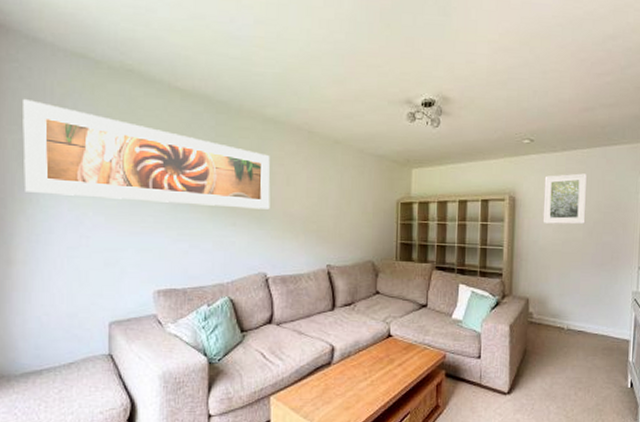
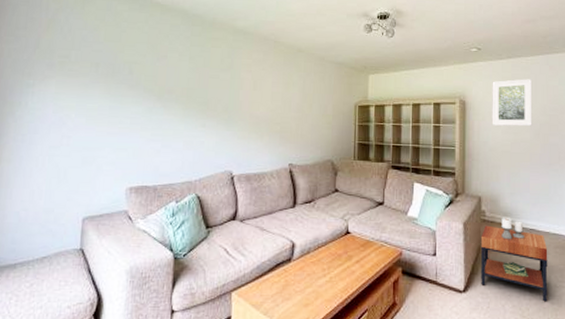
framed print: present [23,98,271,210] -> none [15,13,239,112]
side table: none [526,318,595,403] -> present [481,217,548,302]

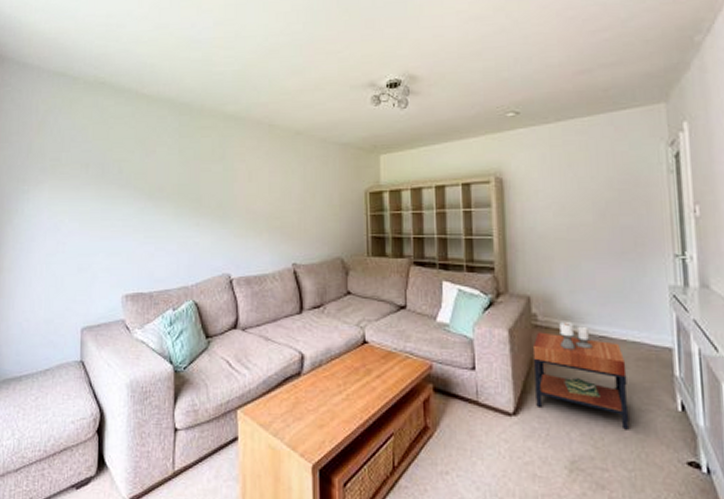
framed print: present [492,79,532,127] -> none [537,145,595,207]

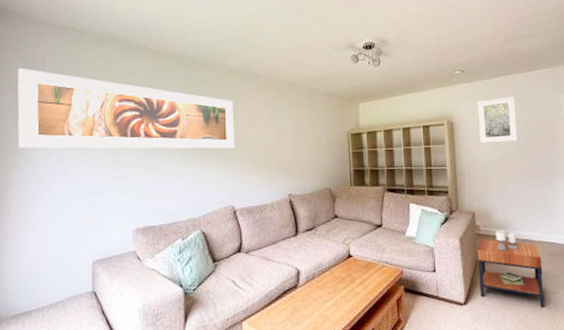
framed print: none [12,117,233,208] -> present [17,67,235,149]
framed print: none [537,145,595,207] -> present [477,96,518,143]

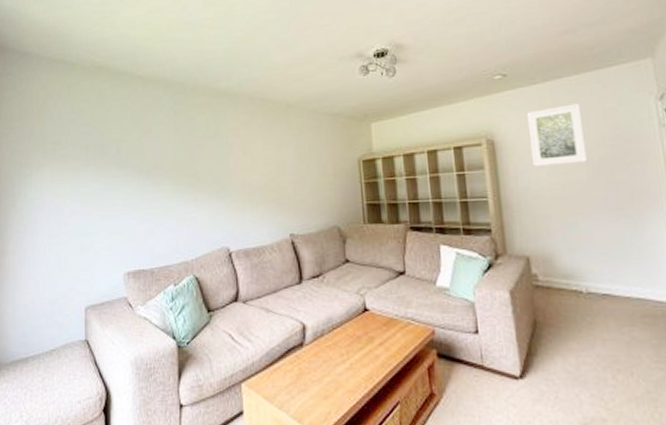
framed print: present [17,67,235,149] -> none [14,104,229,188]
side table: present [478,229,545,308] -> none [536,280,640,389]

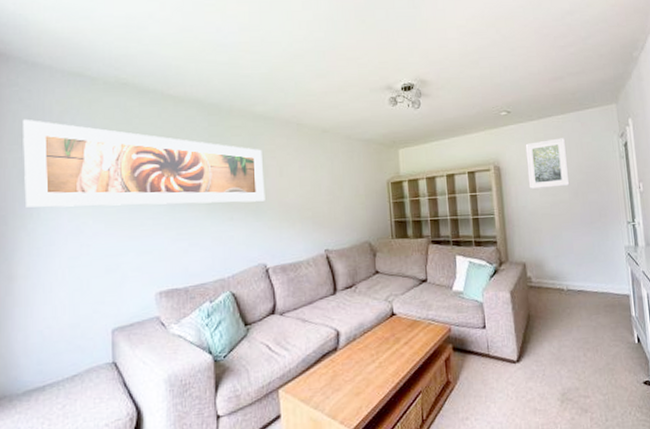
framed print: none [14,104,229,188] -> present [23,119,265,208]

